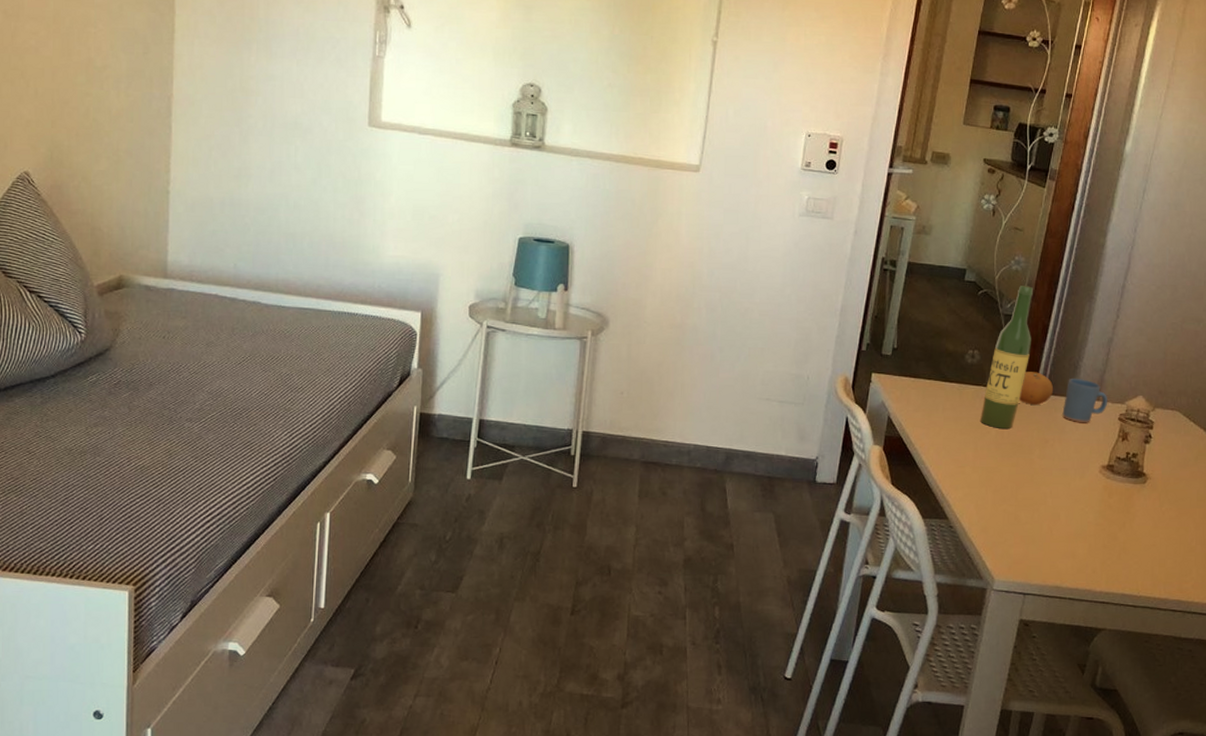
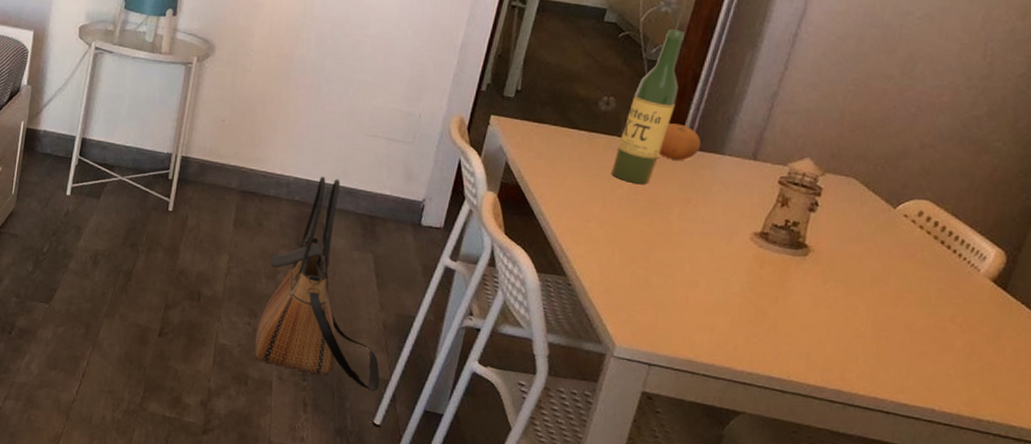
tote bag: none [667,442,788,646] -> present [254,176,380,392]
mug: present [1062,377,1108,423] -> none [709,133,767,184]

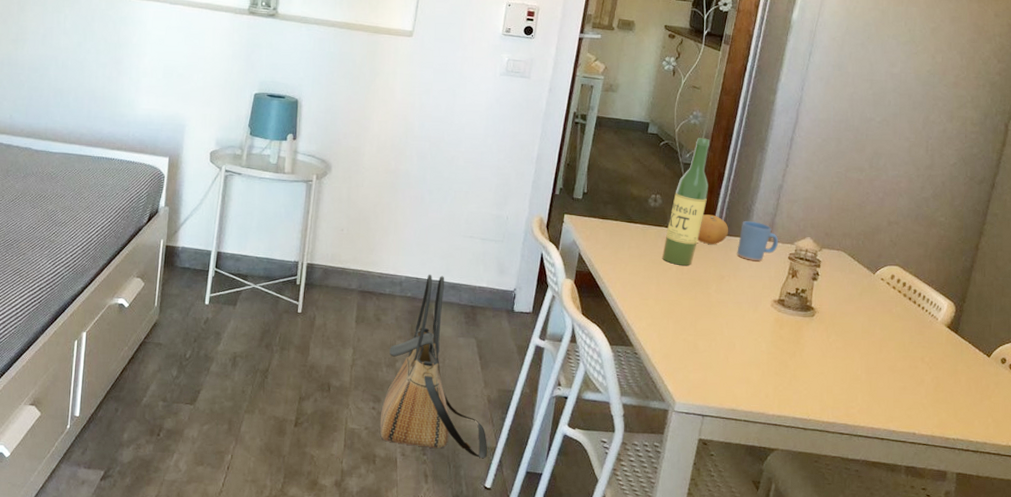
mug: none [709,133,767,184] -> present [737,220,779,262]

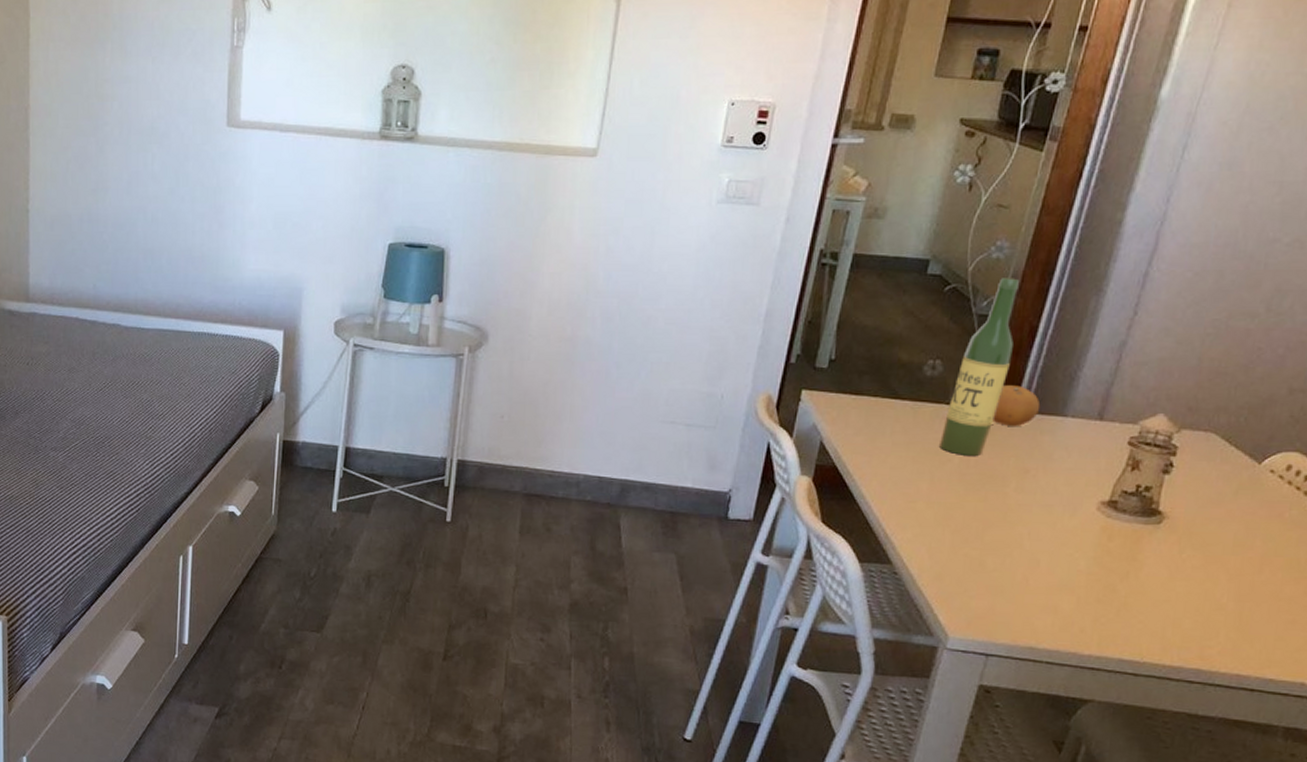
tote bag: present [379,274,488,459] -> none [549,472,689,704]
mug: present [737,220,779,262] -> none [1050,392,1115,449]

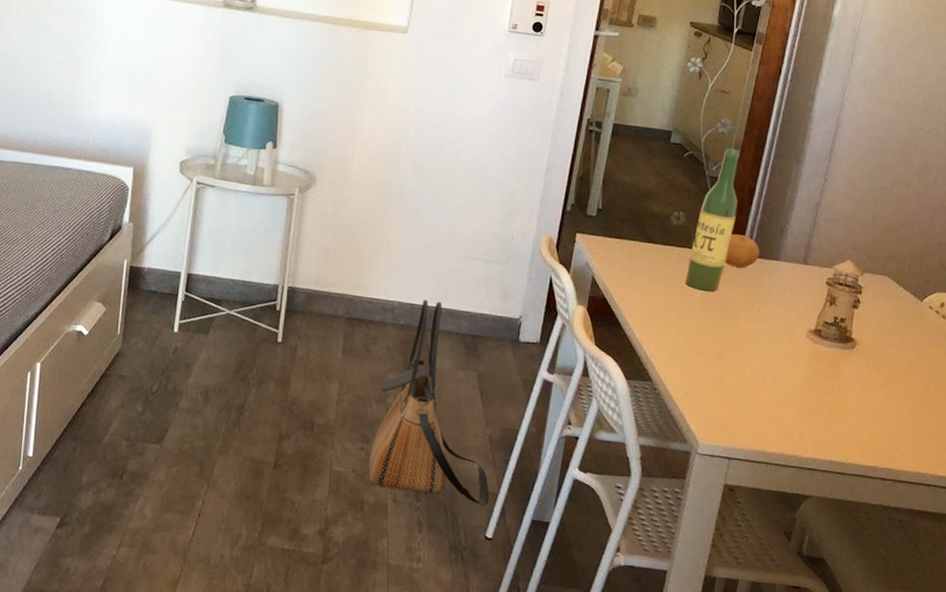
tote bag: none [549,472,689,704] -> present [368,299,489,506]

